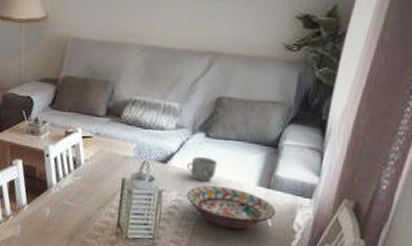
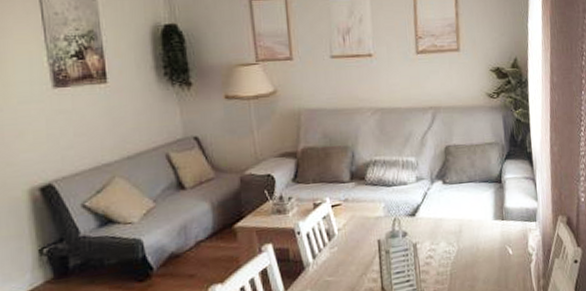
mug: present [186,156,218,182] -> none [432,202,459,227]
decorative bowl: present [186,185,276,230] -> none [438,226,513,266]

